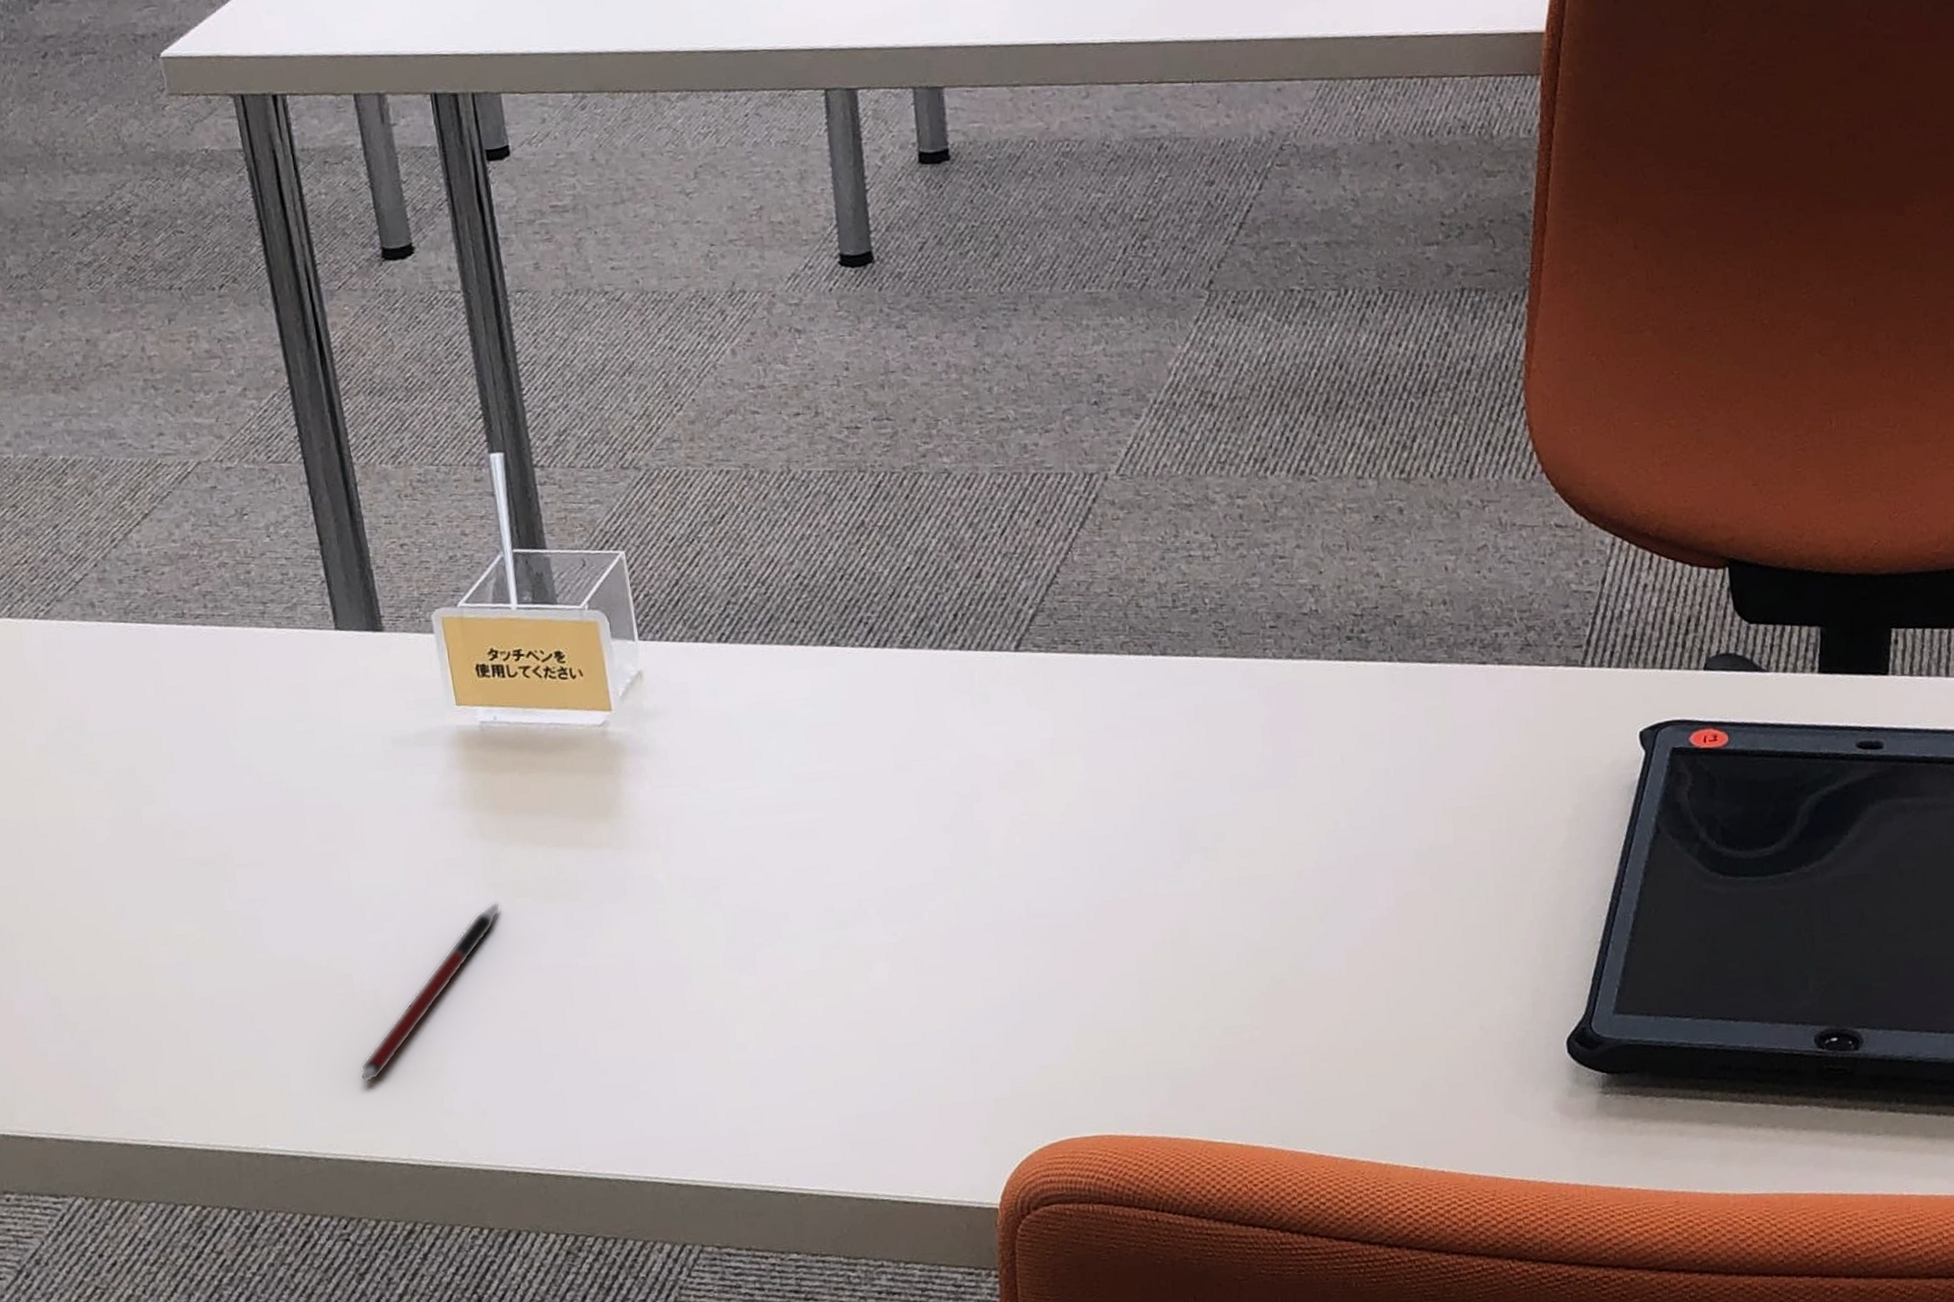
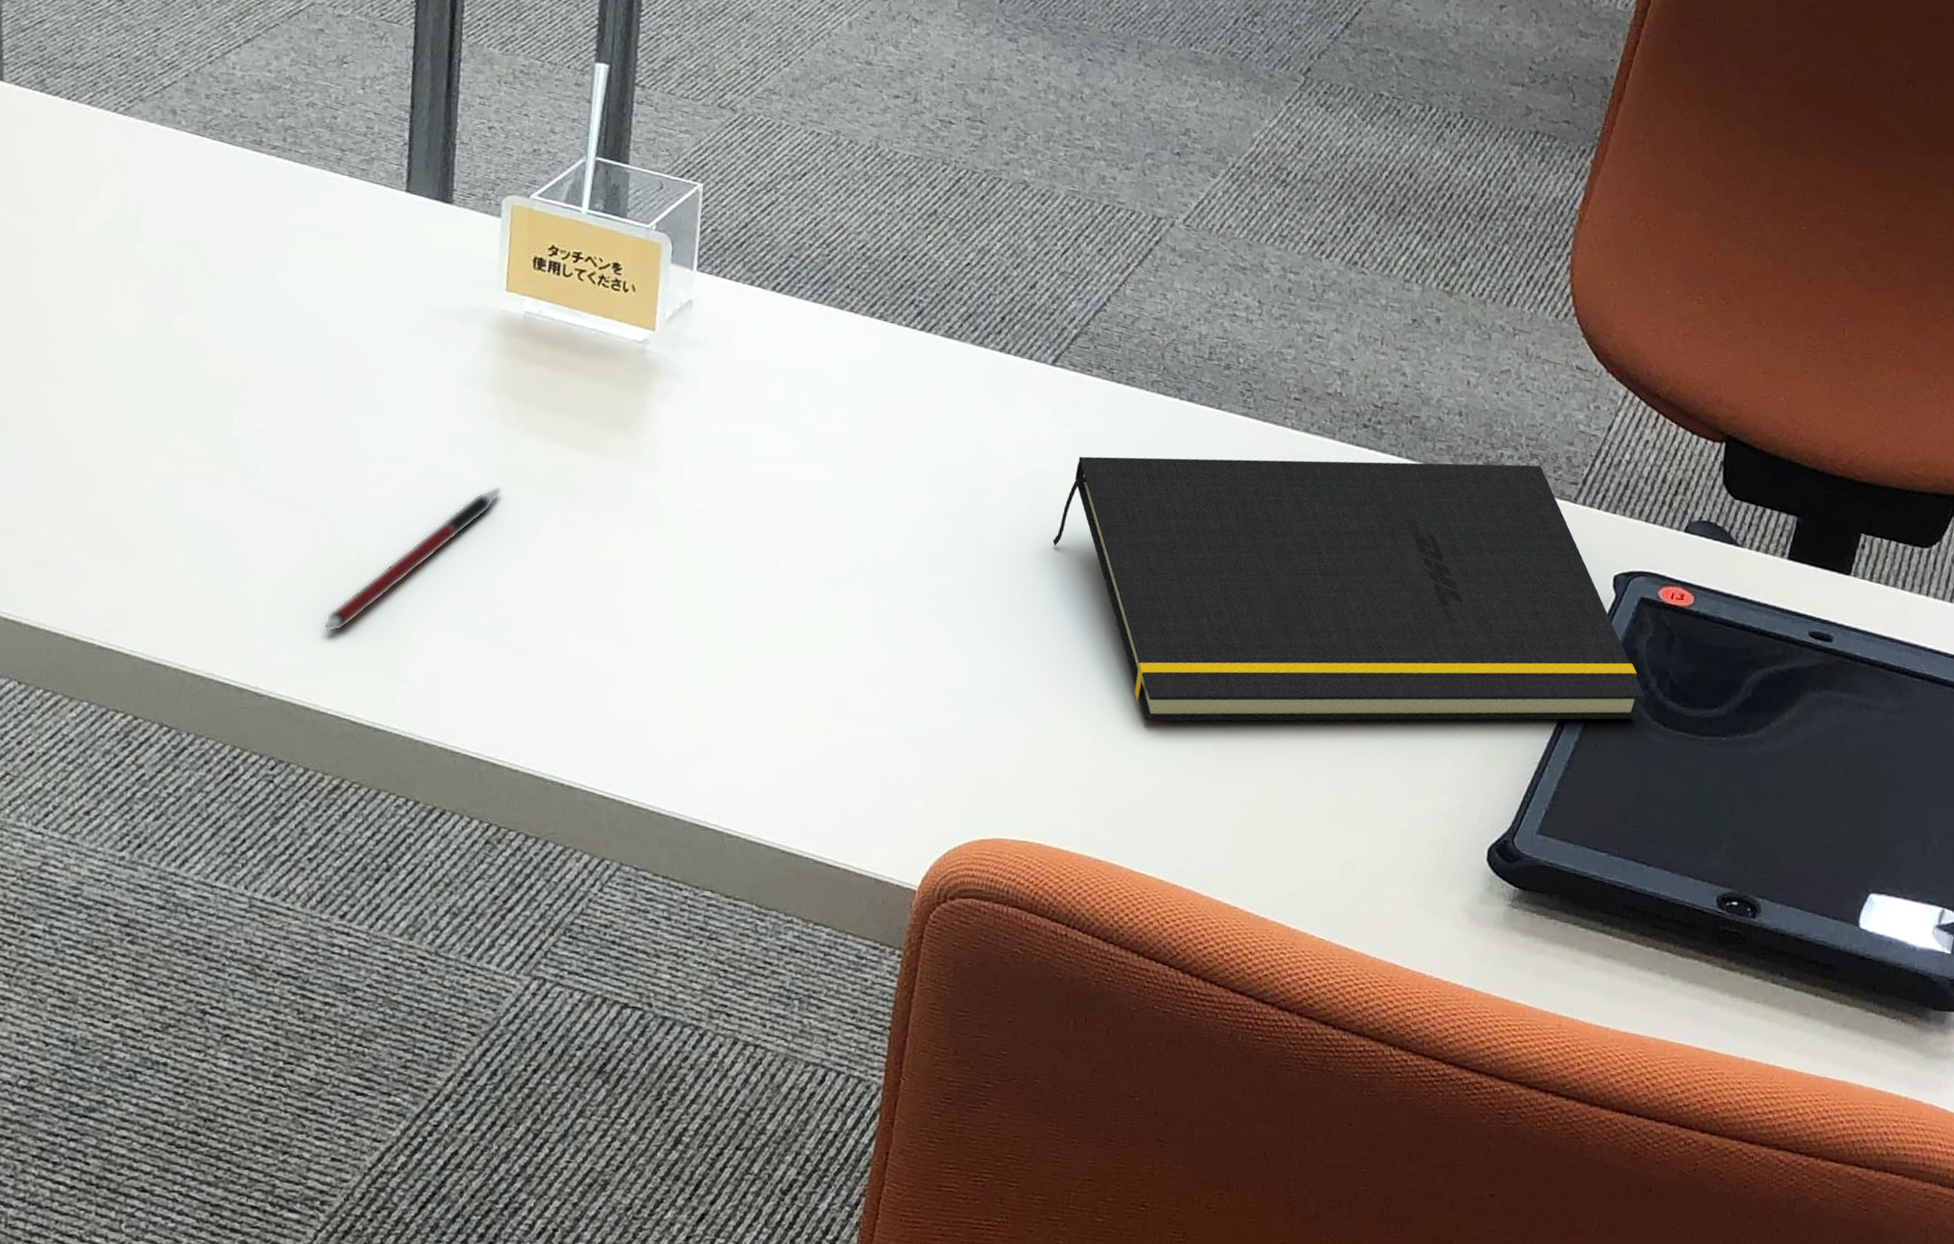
notepad: none [1056,636,1698,989] -> present [1053,456,1645,721]

